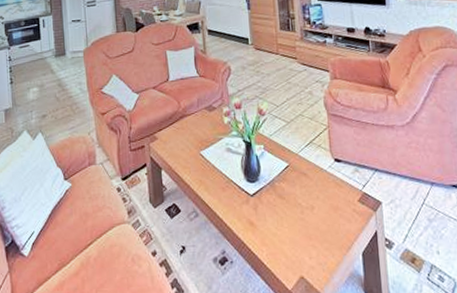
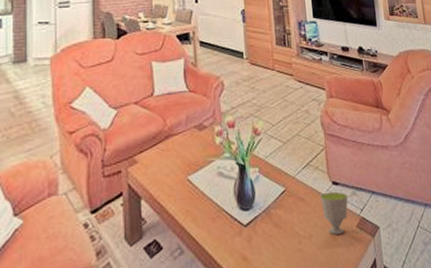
cup: none [323,168,351,208] -> present [320,192,348,236]

